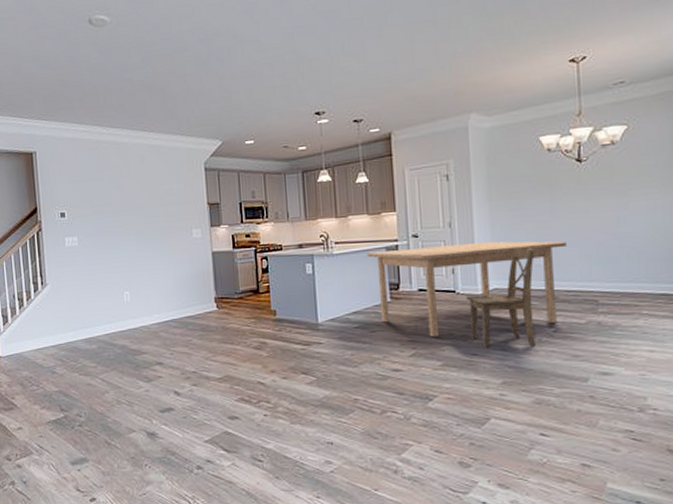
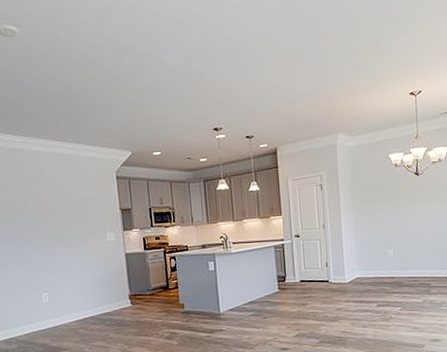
table: present [367,241,567,338] -> none [259,238,409,320]
dining chair: present [466,246,535,348] -> none [337,243,387,326]

